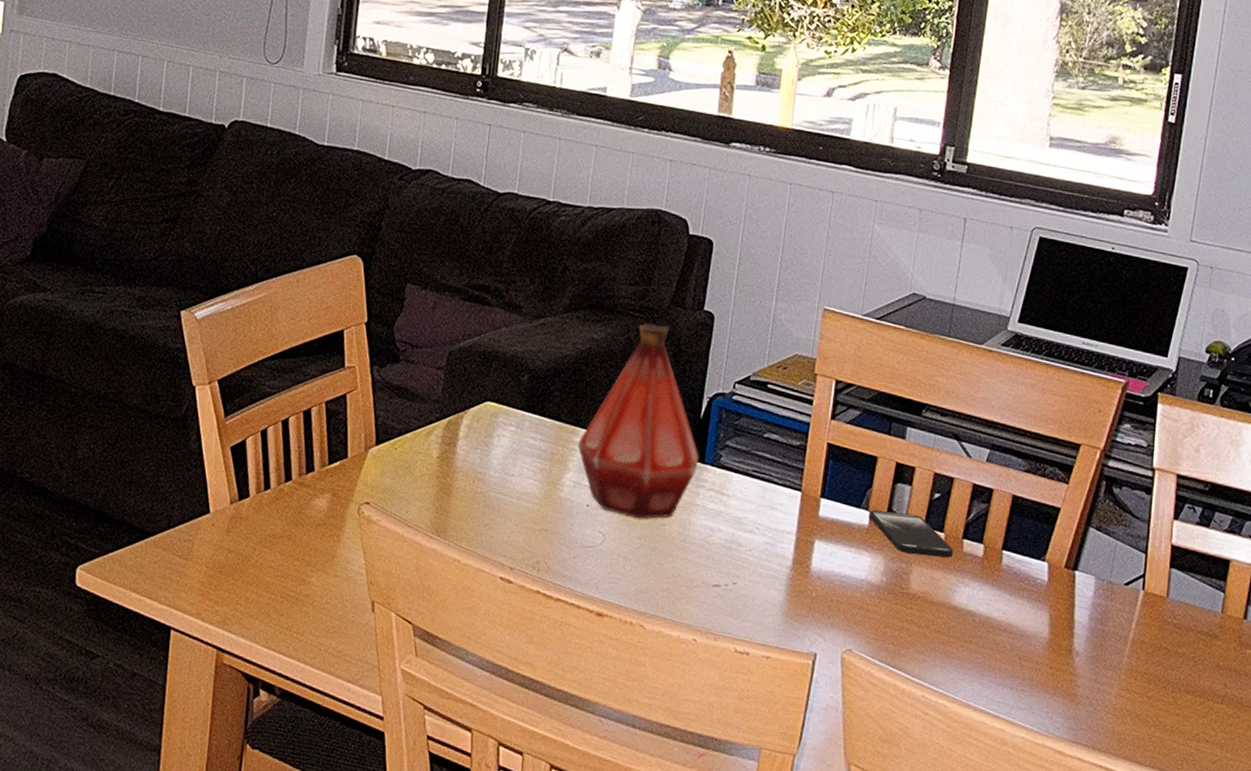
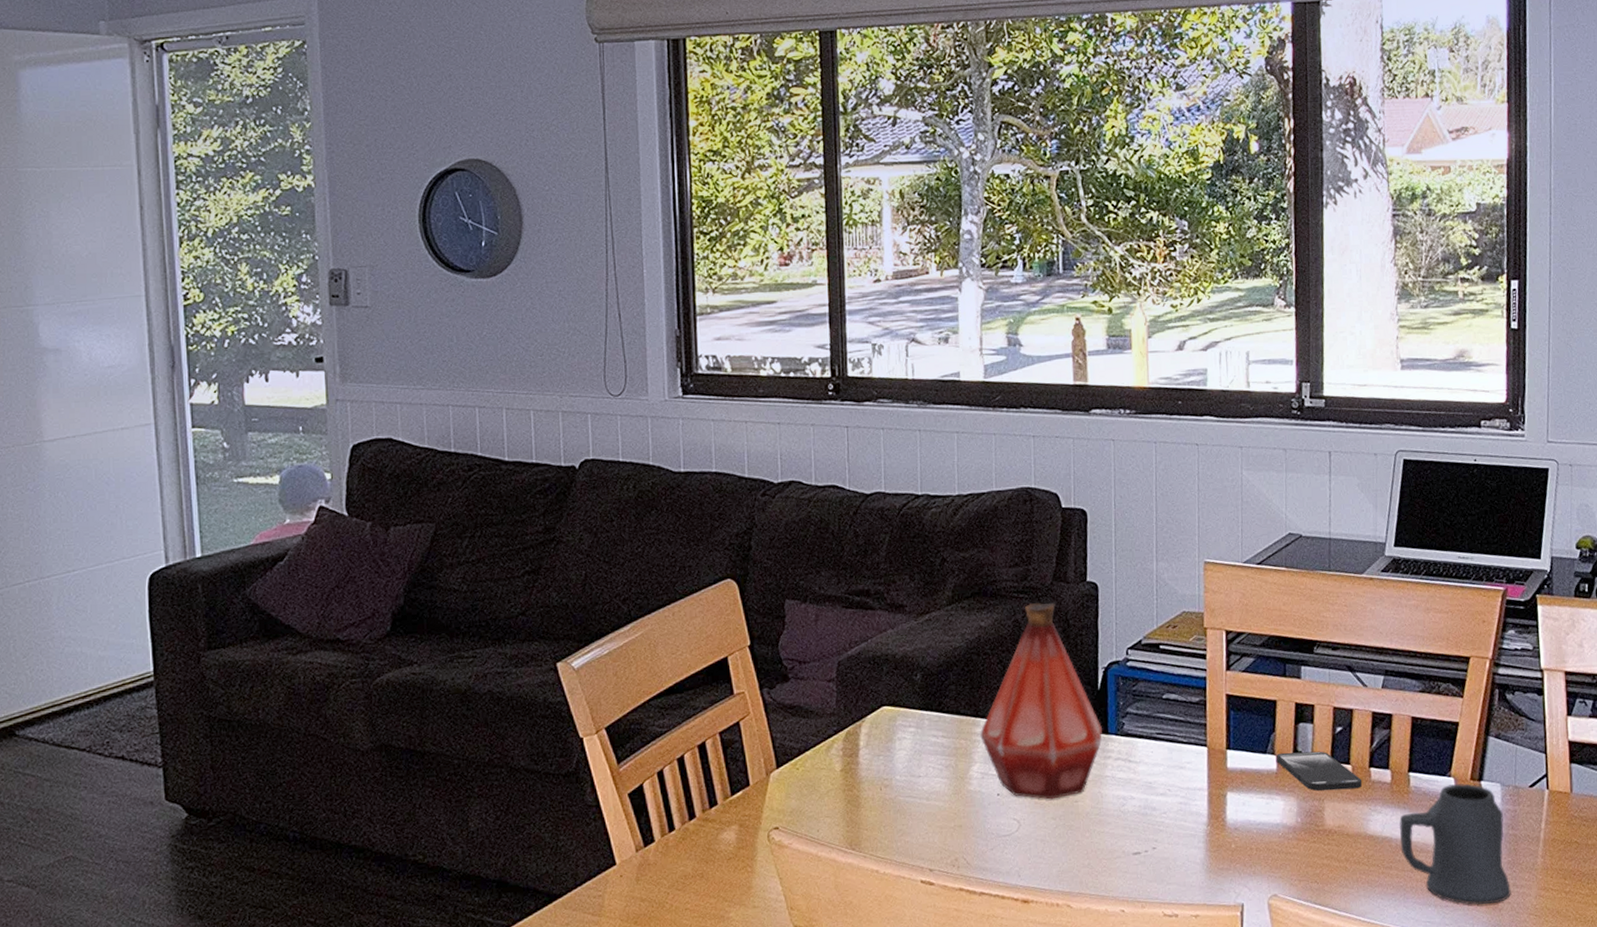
mug: none [984,569,1094,696] -> present [1399,783,1511,905]

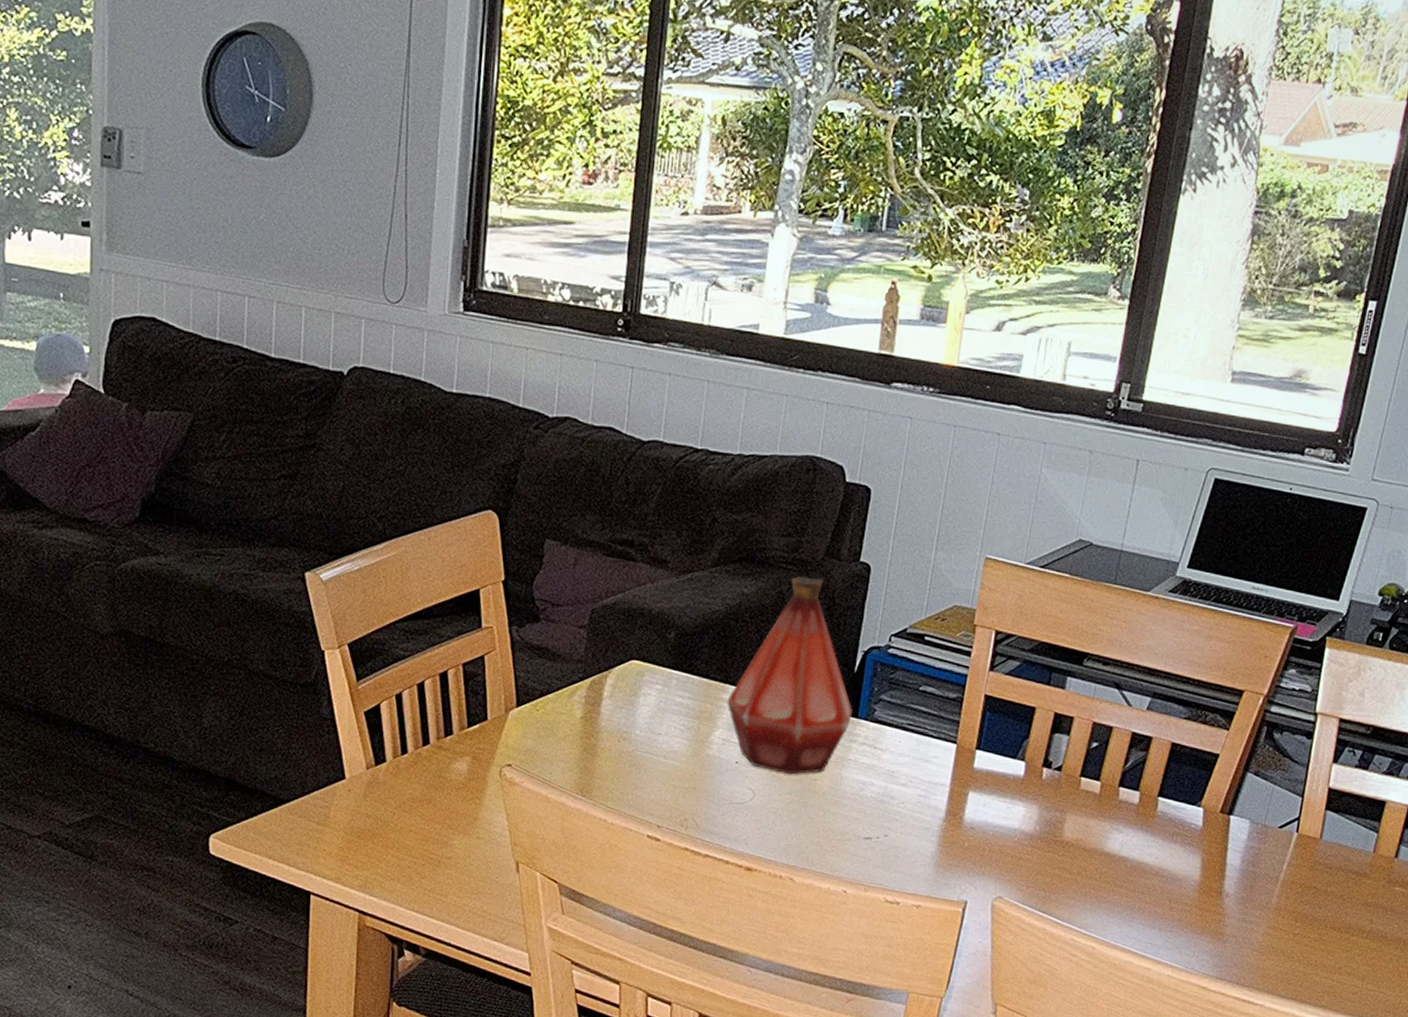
smartphone: present [1277,751,1363,791] -> none [1025,760,1109,806]
mug: present [1399,783,1511,905] -> none [1136,814,1247,935]

